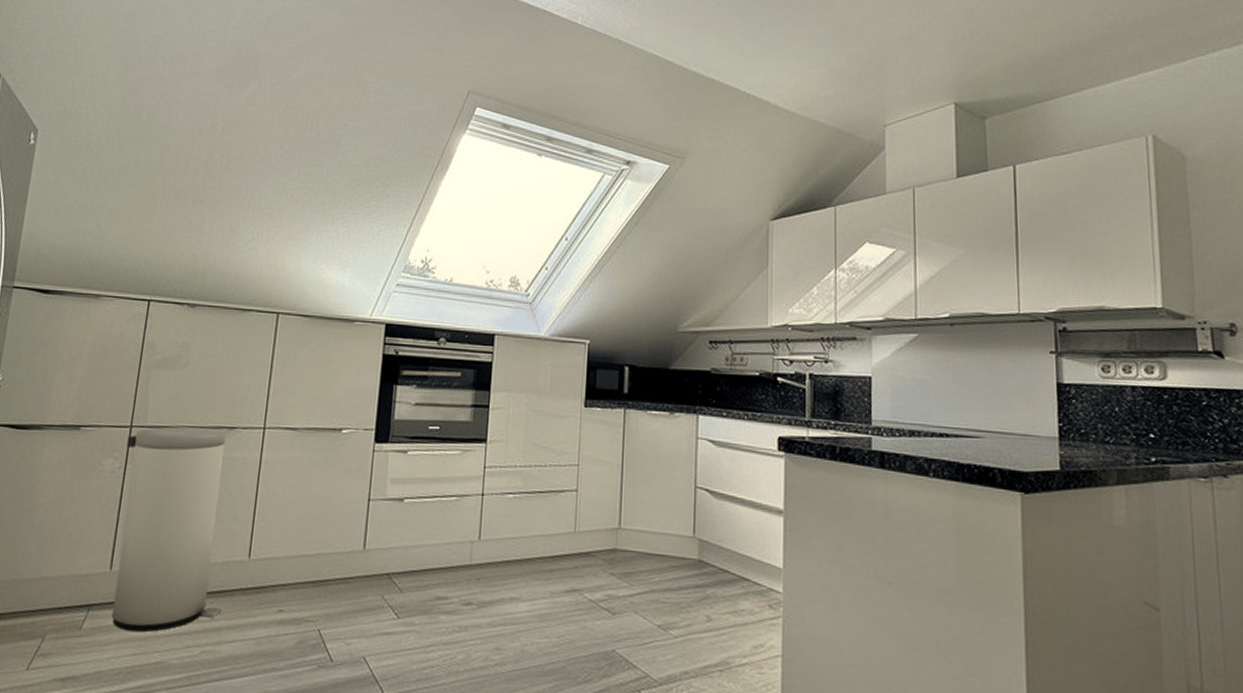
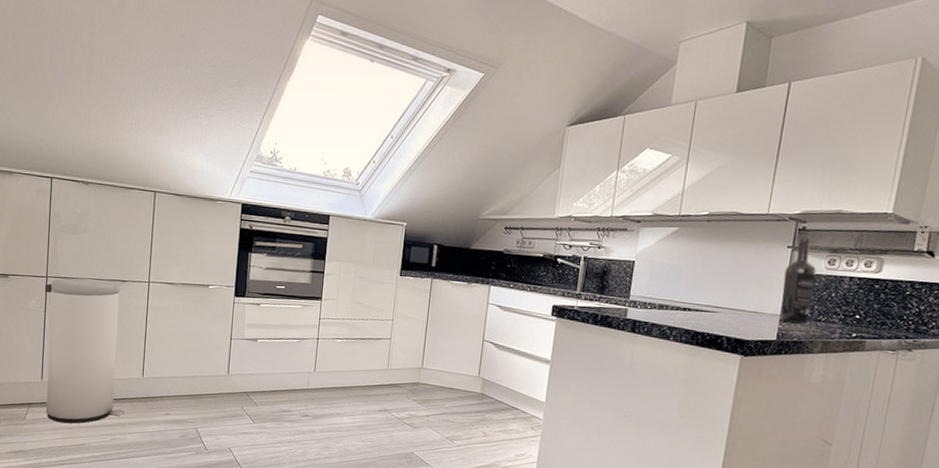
wine bottle: none [1053,339,1095,447] -> present [780,237,817,323]

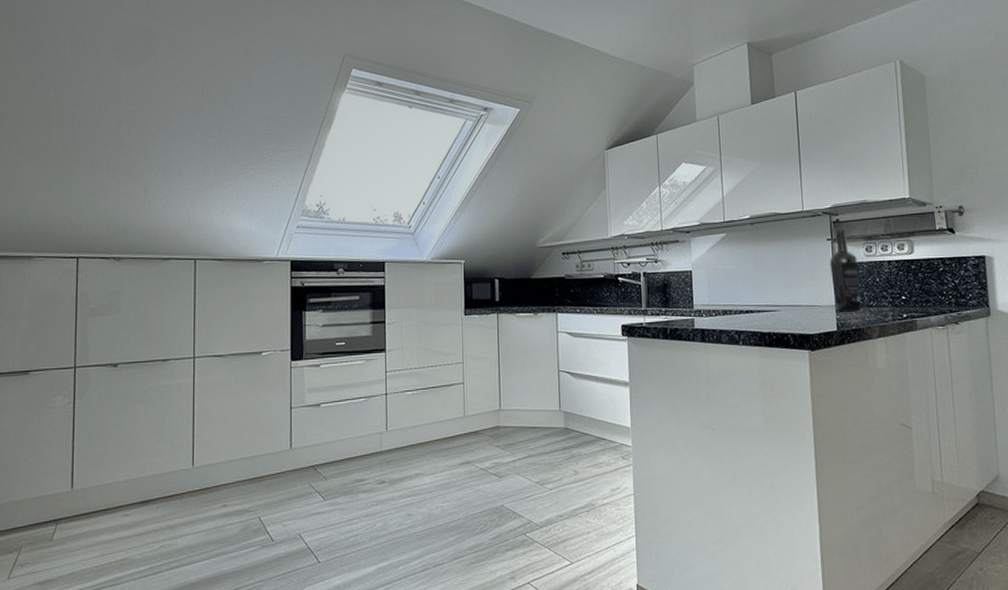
pedal bin: present [45,278,126,424] -> none [73,361,175,537]

